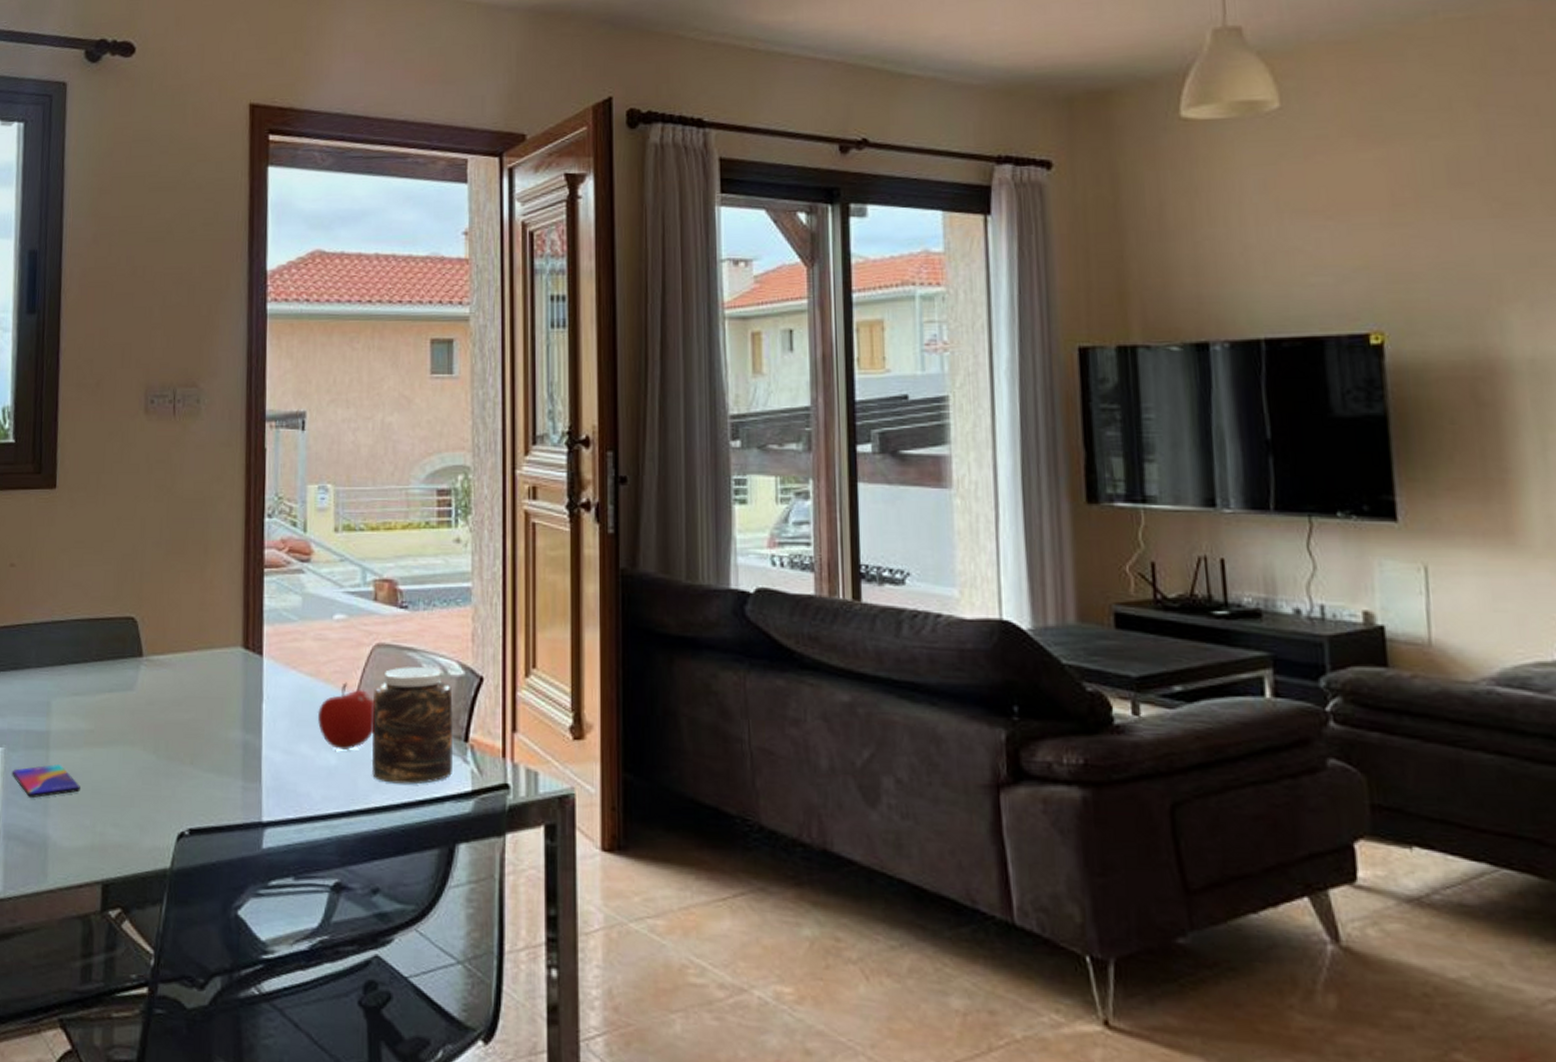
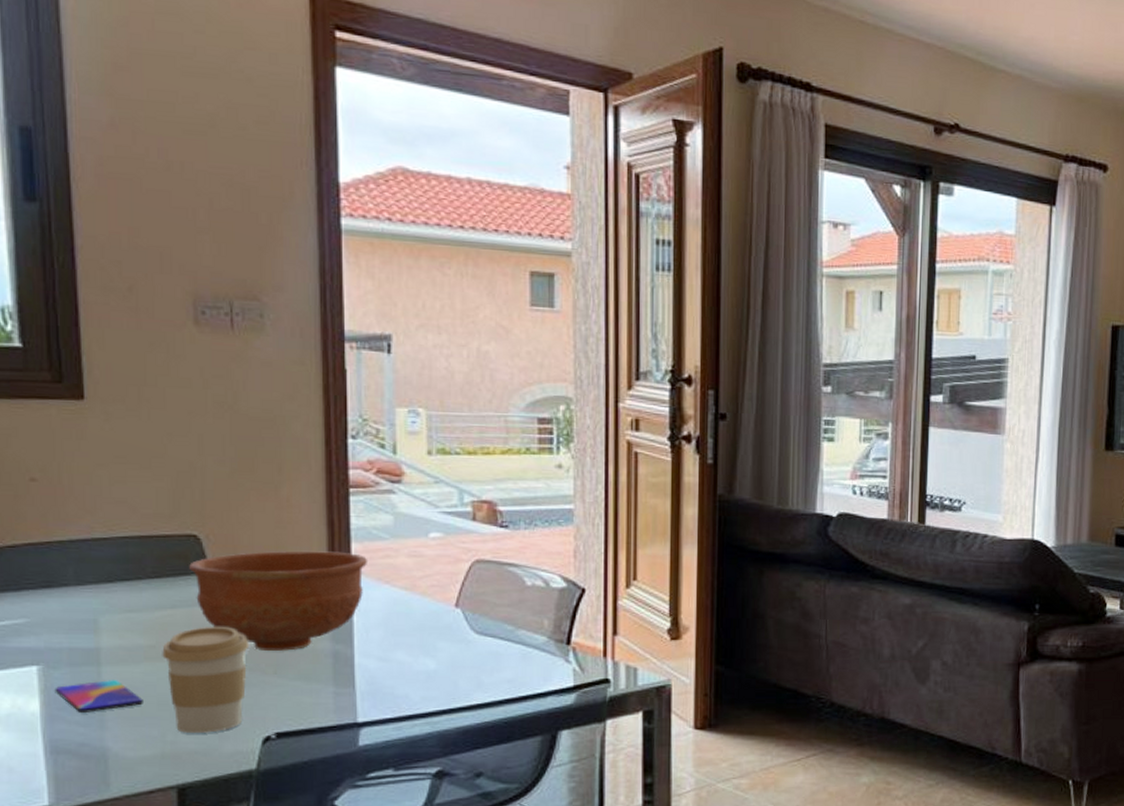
coffee cup: none [99,711,171,825] -> present [162,626,250,733]
bowl: none [126,633,278,740] -> present [189,550,368,651]
fruit: present [317,682,375,751] -> none [414,595,475,656]
jar: present [372,667,453,784] -> none [472,580,555,683]

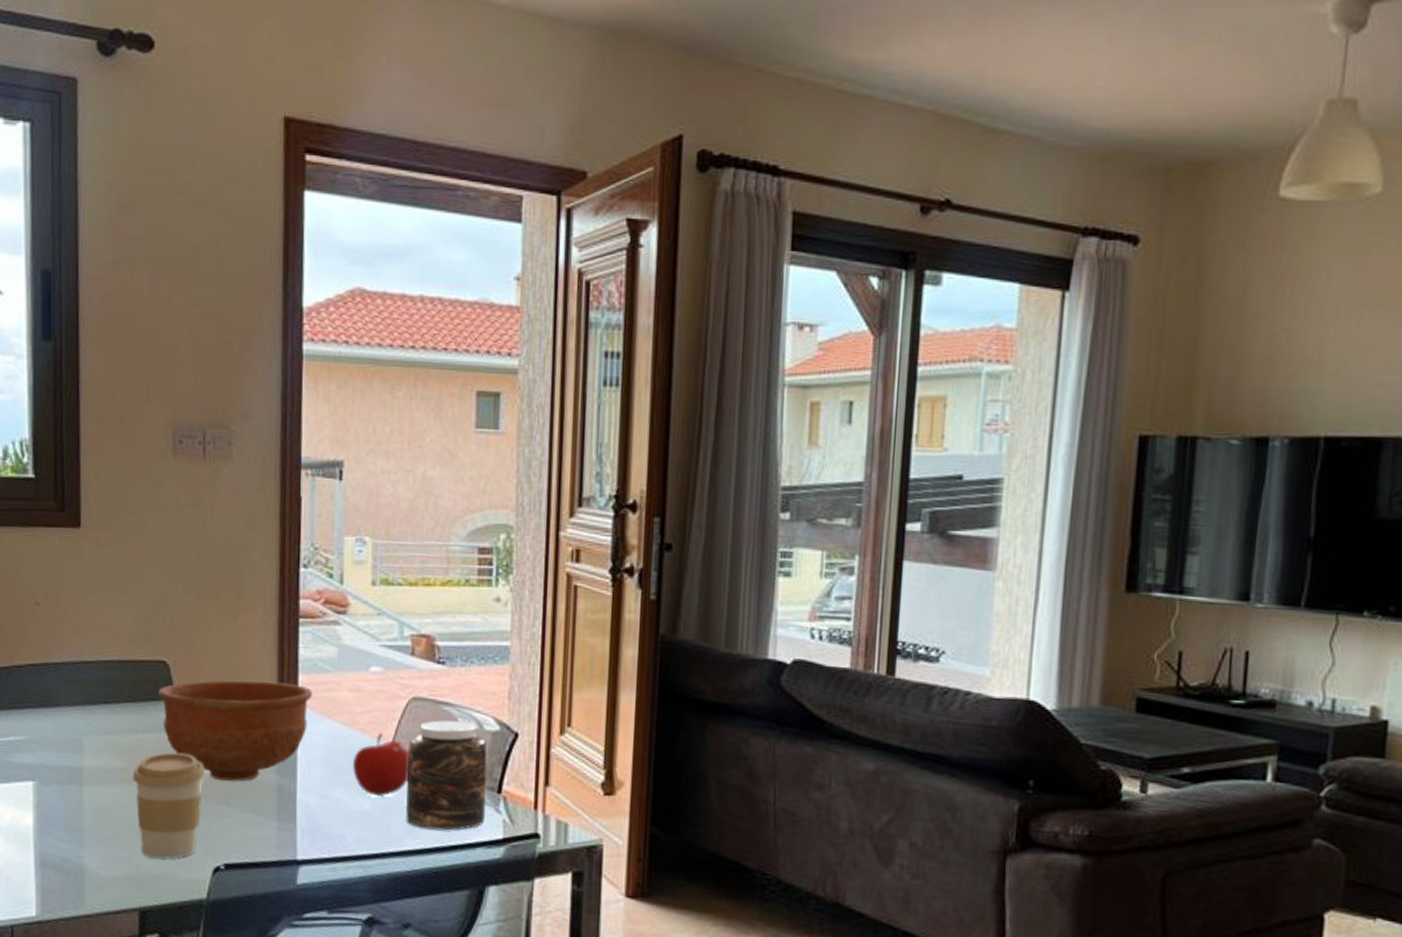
smartphone: present [54,680,145,712] -> none [45,799,116,830]
fruit: none [414,595,475,656] -> present [352,732,410,798]
jar: none [472,580,555,683] -> present [406,720,488,831]

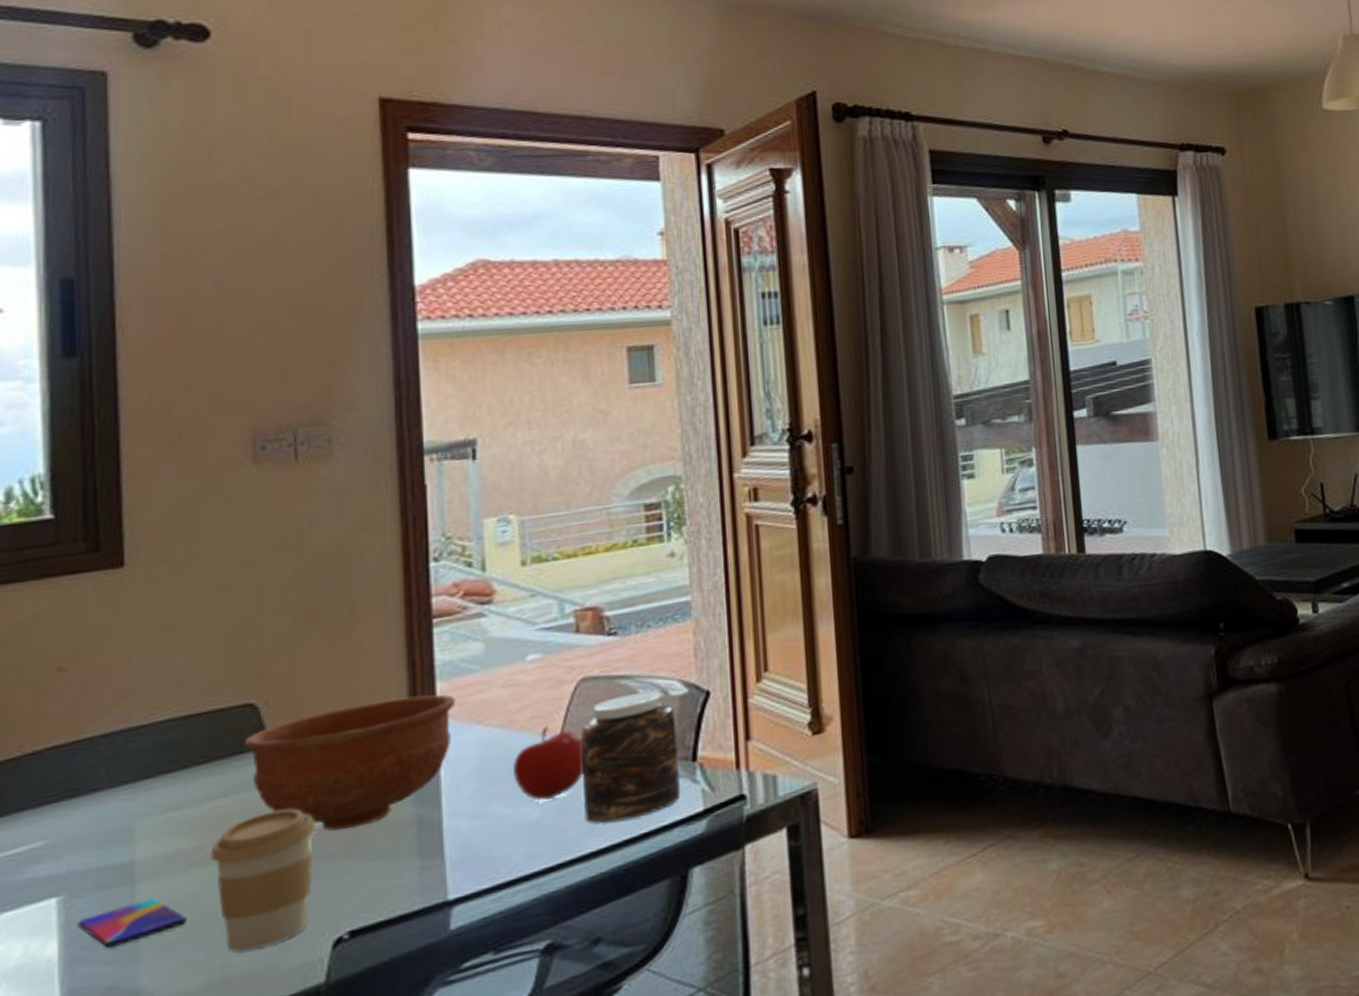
smartphone: none [45,799,116,830] -> present [77,898,188,948]

